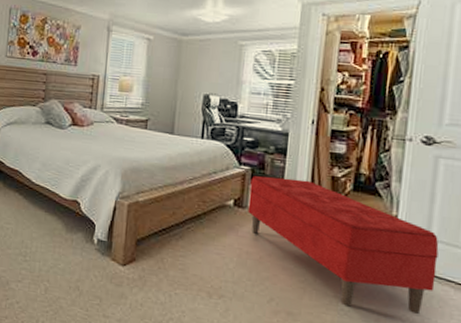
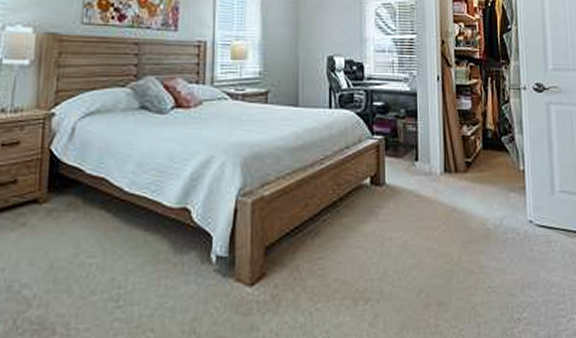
bench: present [248,176,439,314] -> none [385,143,565,282]

